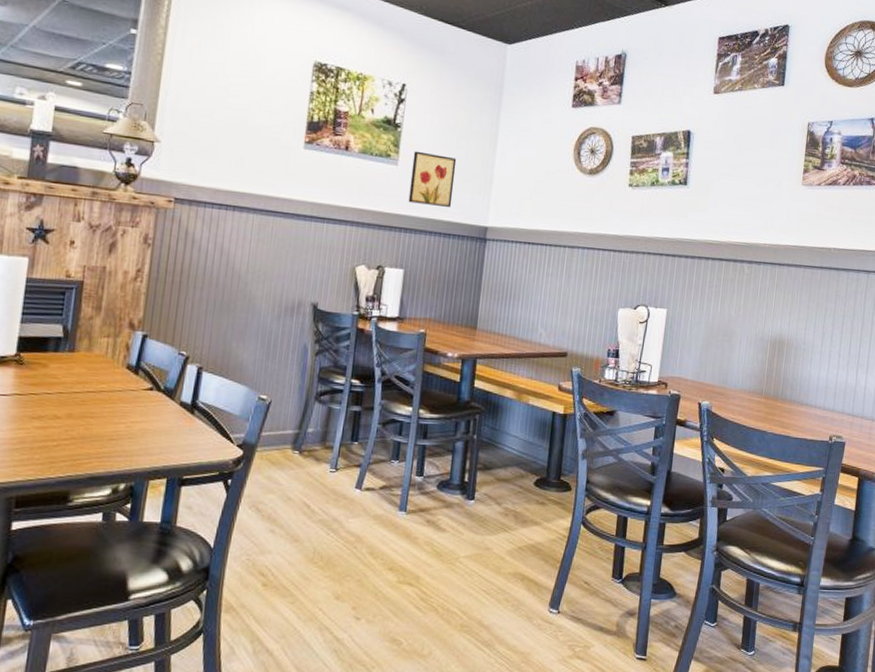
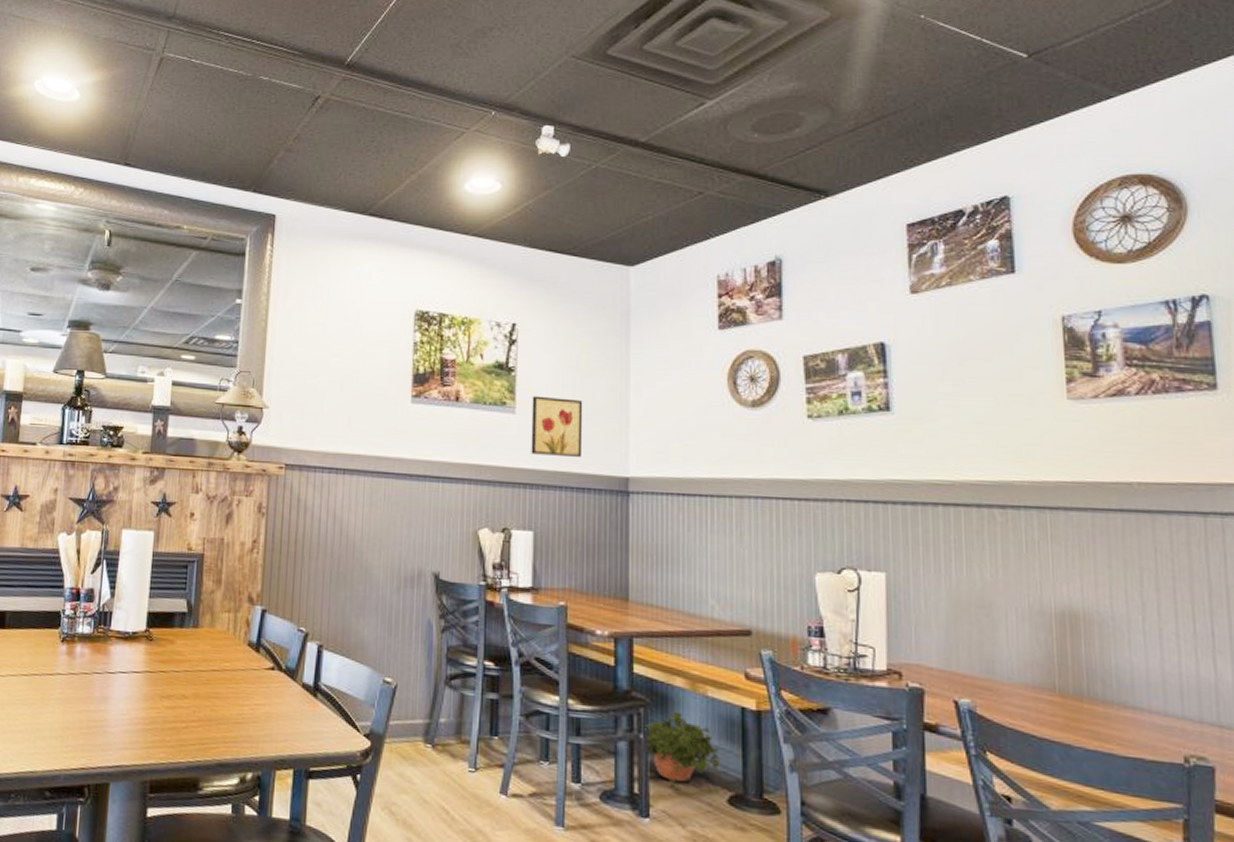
potted plant: none [477,416,534,477] -> present [645,711,721,790]

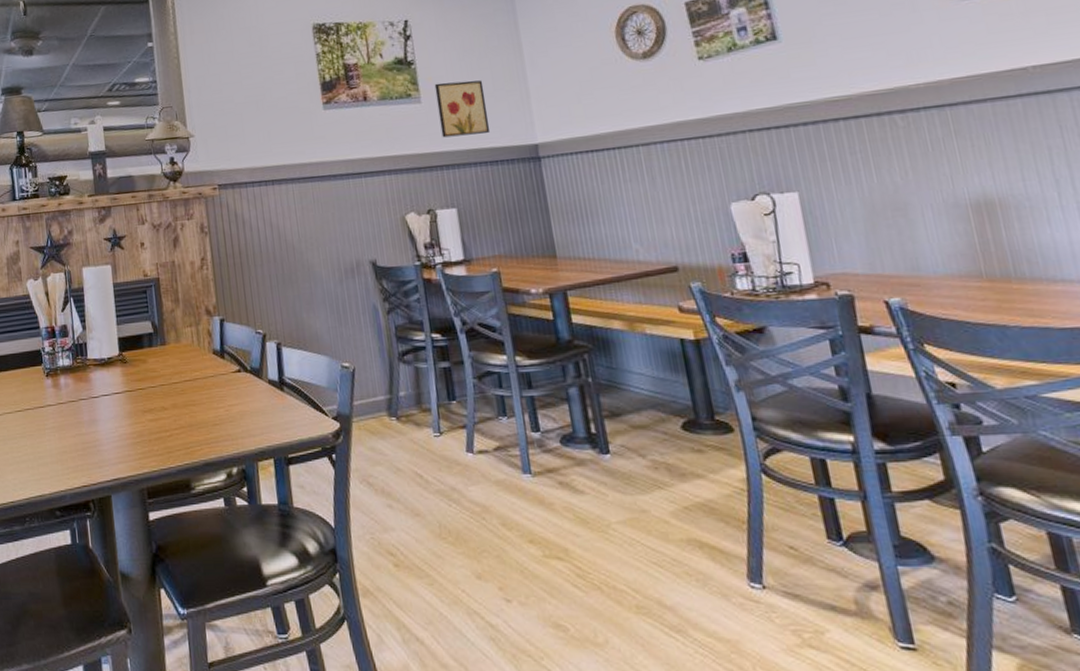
potted plant: present [645,711,721,790] -> none [591,352,670,424]

